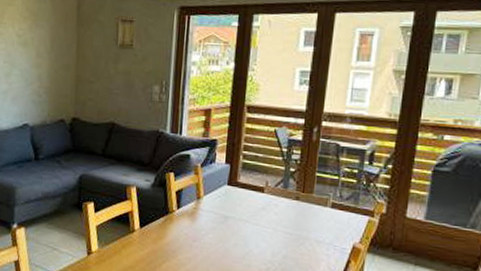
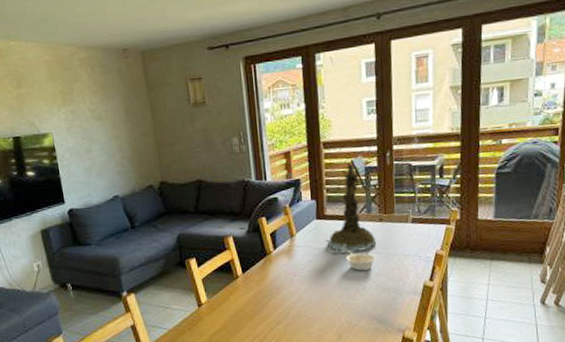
plant: none [233,132,289,229] -> present [325,163,377,254]
legume: none [252,225,286,251] -> present [345,250,376,271]

